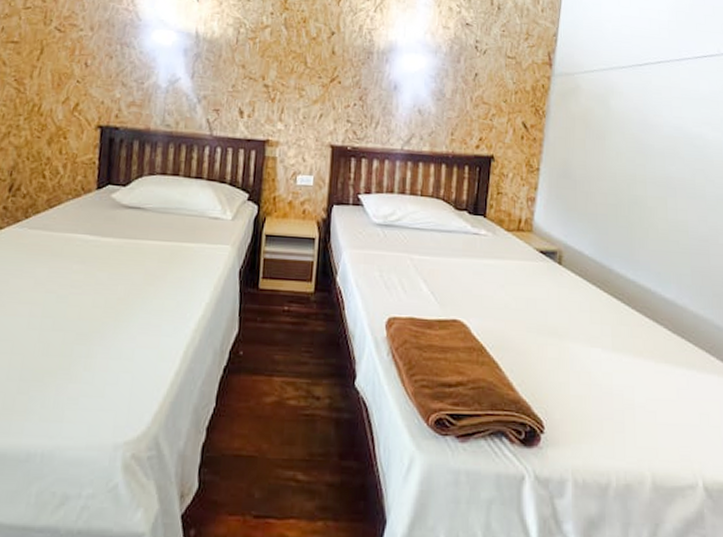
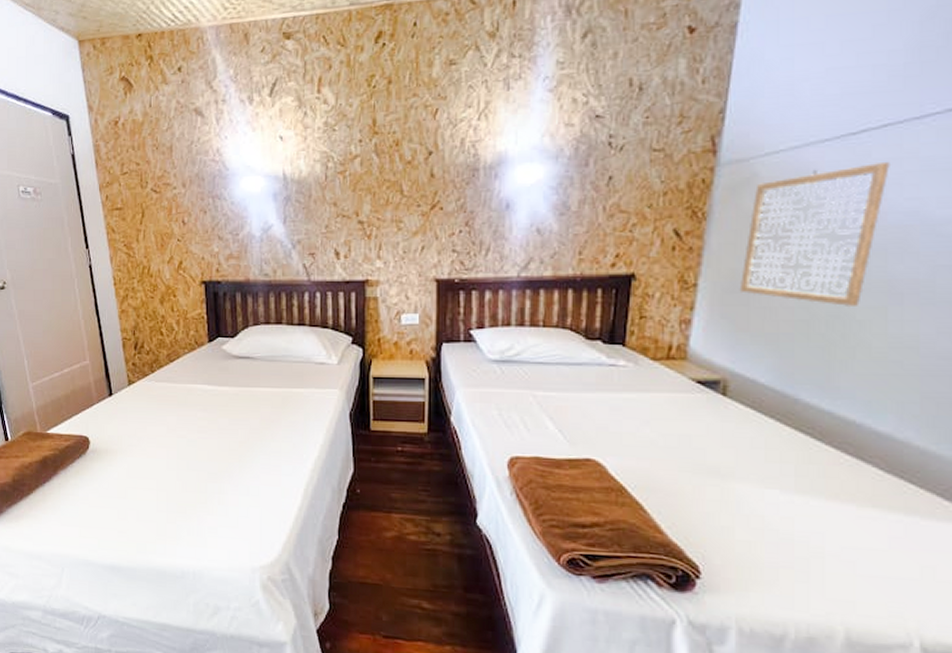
wall art: none [569,87,664,197] -> present [739,162,891,308]

